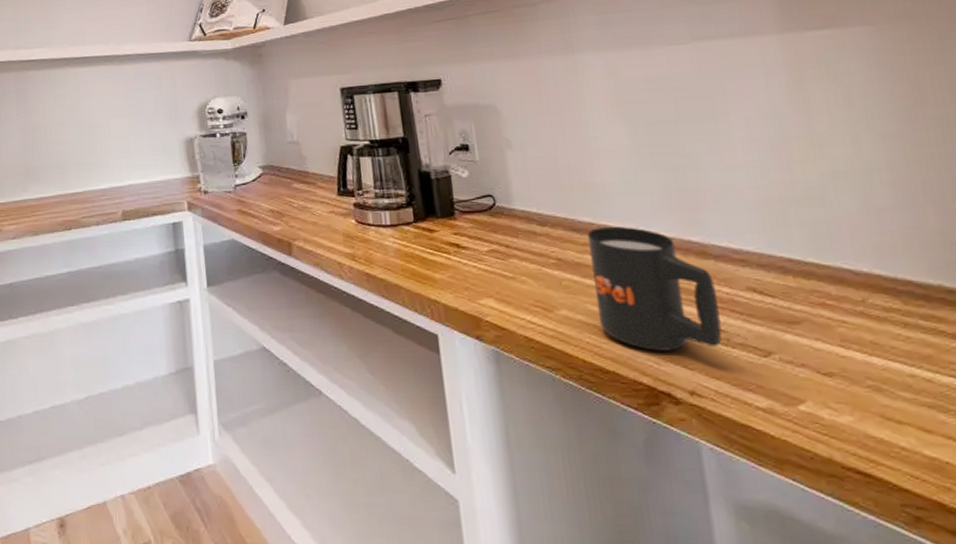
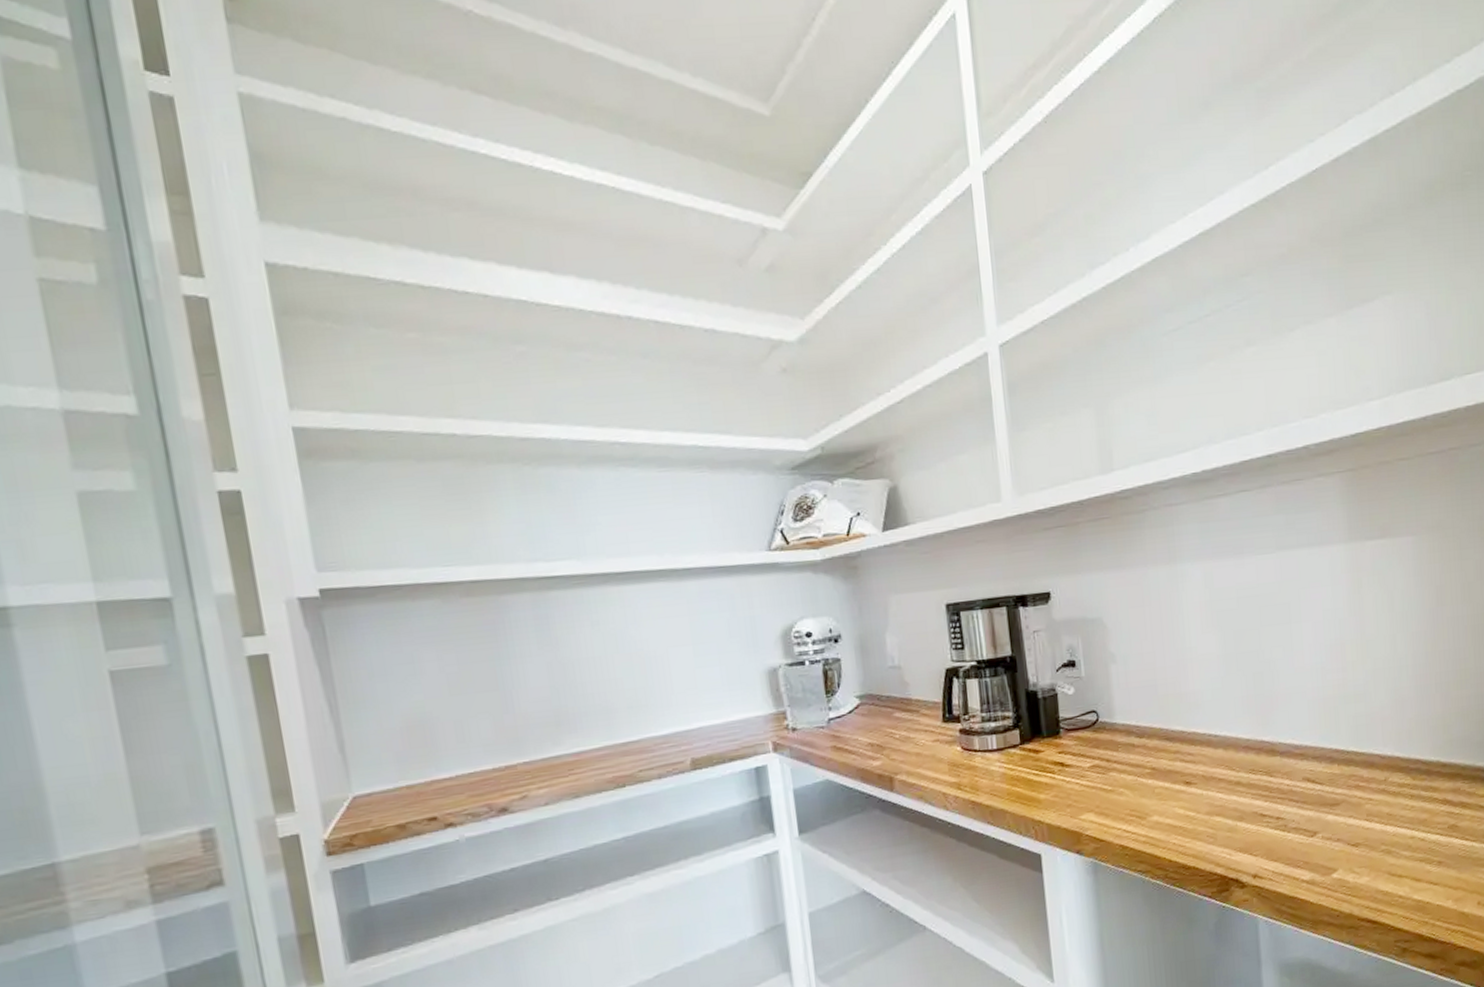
mug: present [587,226,723,351] -> none [1179,732,1282,844]

